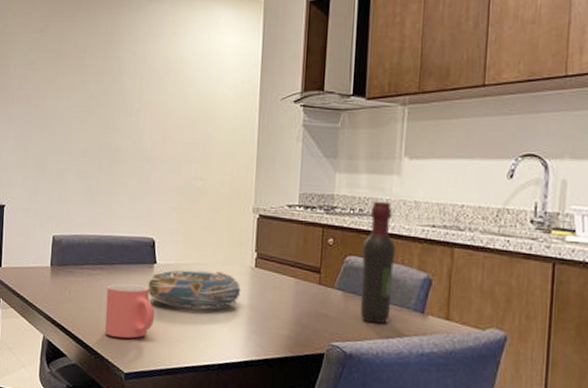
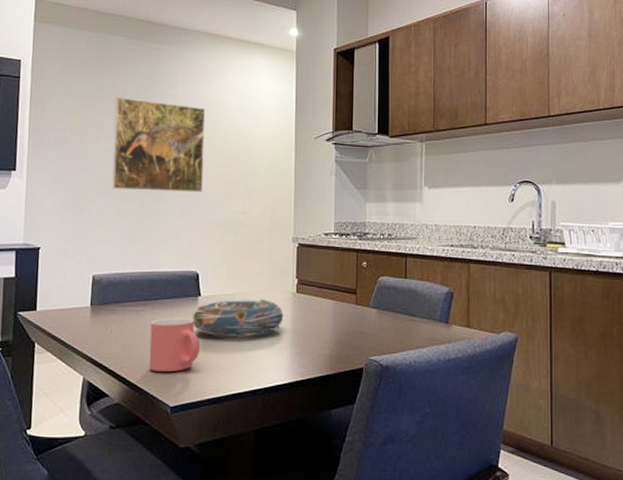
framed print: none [72,52,166,156] -> present [112,96,206,193]
wine bottle: present [360,201,396,324] -> none [392,226,422,337]

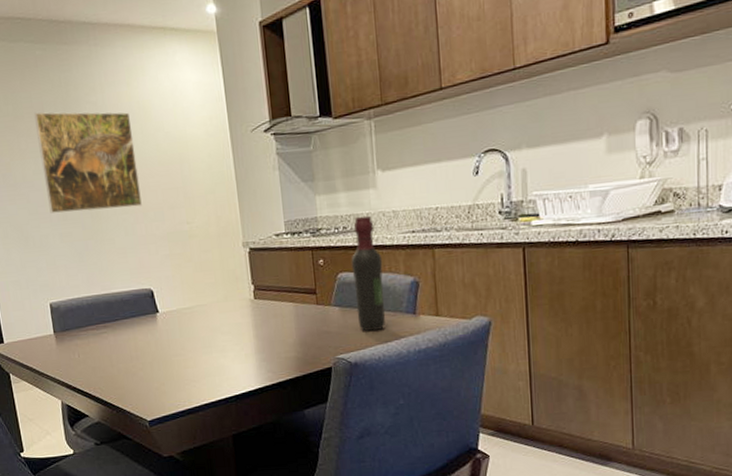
mug: present [149,318,201,371] -> none [115,335,168,389]
decorative bowl: present [192,299,284,339] -> none [153,309,245,351]
wine bottle: none [392,226,422,337] -> present [351,215,386,332]

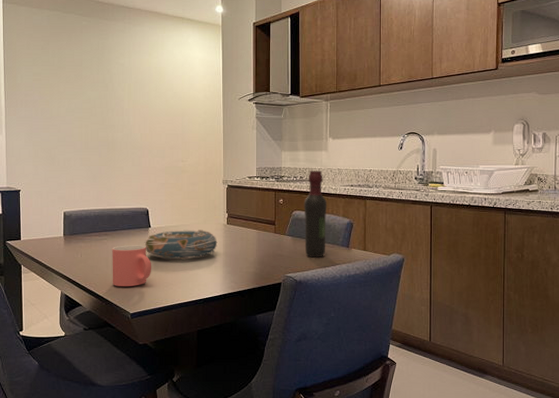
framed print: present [34,112,142,213] -> none [74,66,149,145]
mug: none [115,335,168,389] -> present [112,245,152,286]
decorative bowl: none [153,309,245,351] -> present [144,230,218,261]

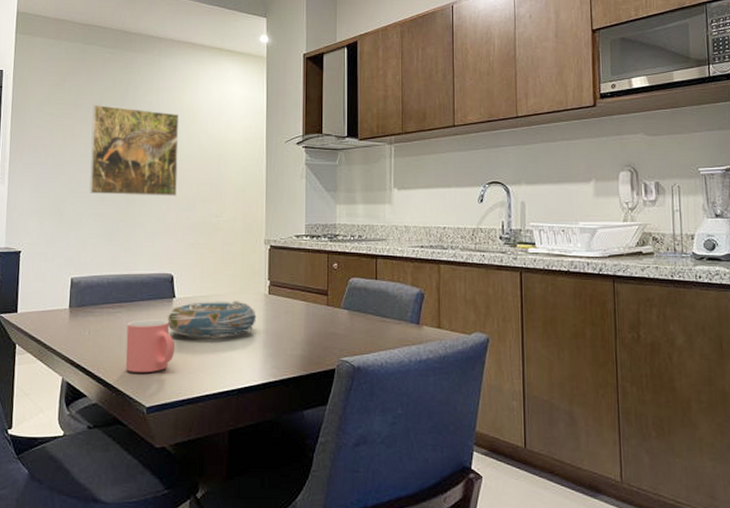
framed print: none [74,66,149,145] -> present [89,104,179,196]
wine bottle: present [304,170,327,258] -> none [363,227,392,337]

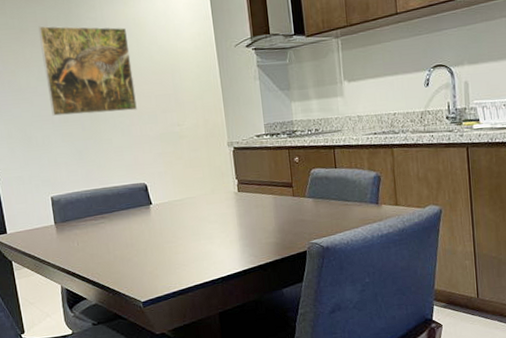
mug: present [125,319,175,372] -> none [111,225,160,274]
decorative bowl: present [166,301,257,340] -> none [147,201,230,239]

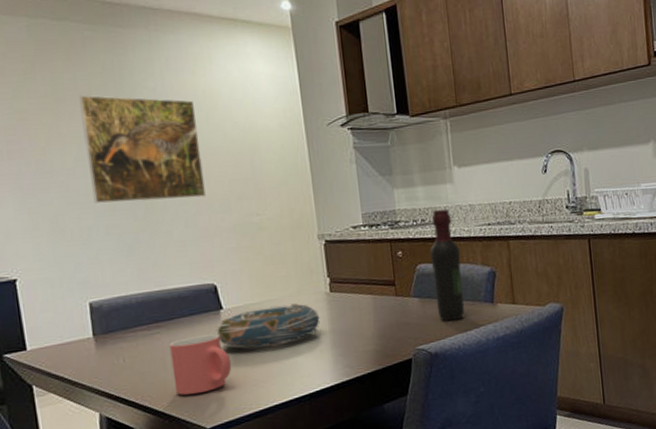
mug: none [111,225,160,274] -> present [169,334,232,395]
decorative bowl: none [147,201,230,239] -> present [215,303,320,350]
wine bottle: none [322,119,353,220] -> present [429,208,465,322]

